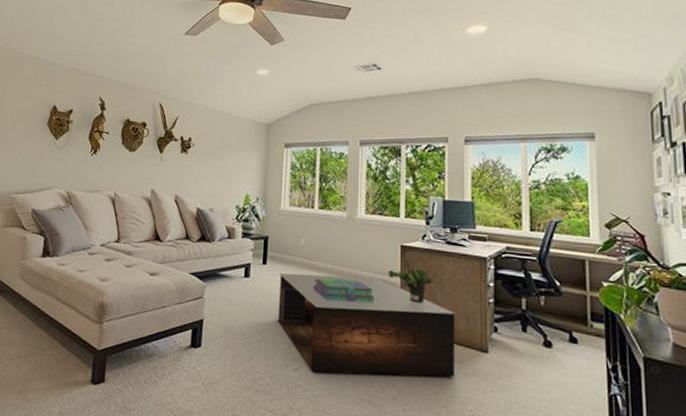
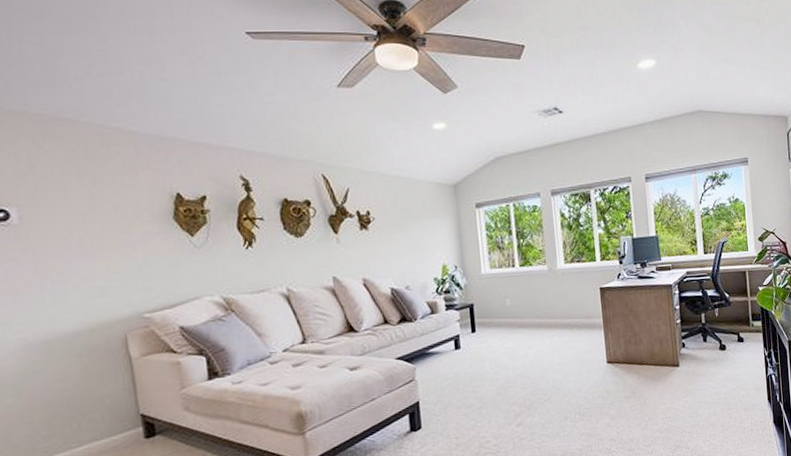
coffee table: present [277,273,455,378] -> none [490,322,656,422]
stack of books: present [313,277,376,304] -> none [524,328,583,355]
potted plant: present [387,257,435,304] -> none [591,297,632,338]

